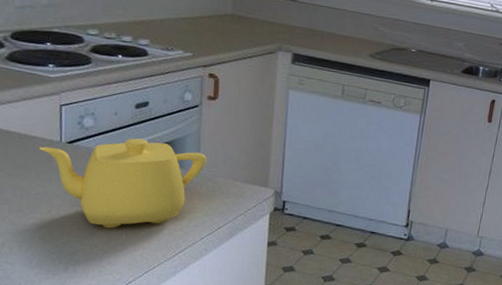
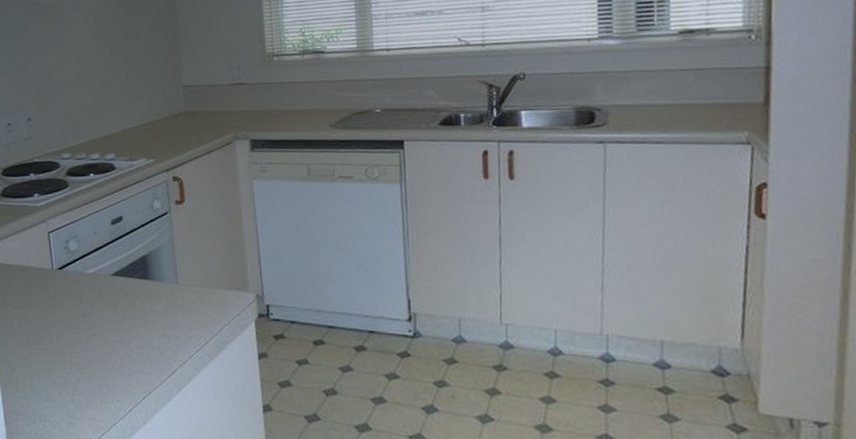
teapot: present [39,138,207,229] -> none [35,255,184,354]

